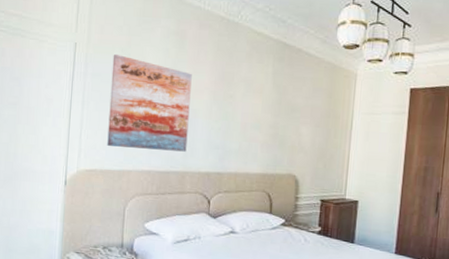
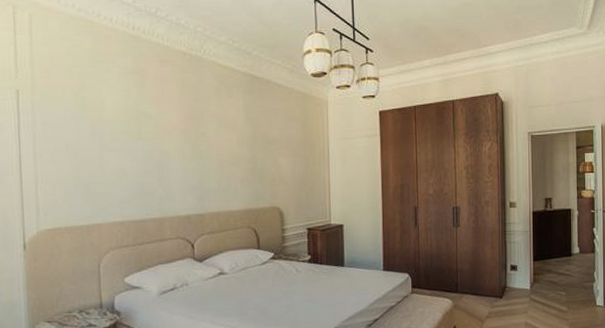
wall art: present [107,53,192,152] -> none [64,98,162,200]

